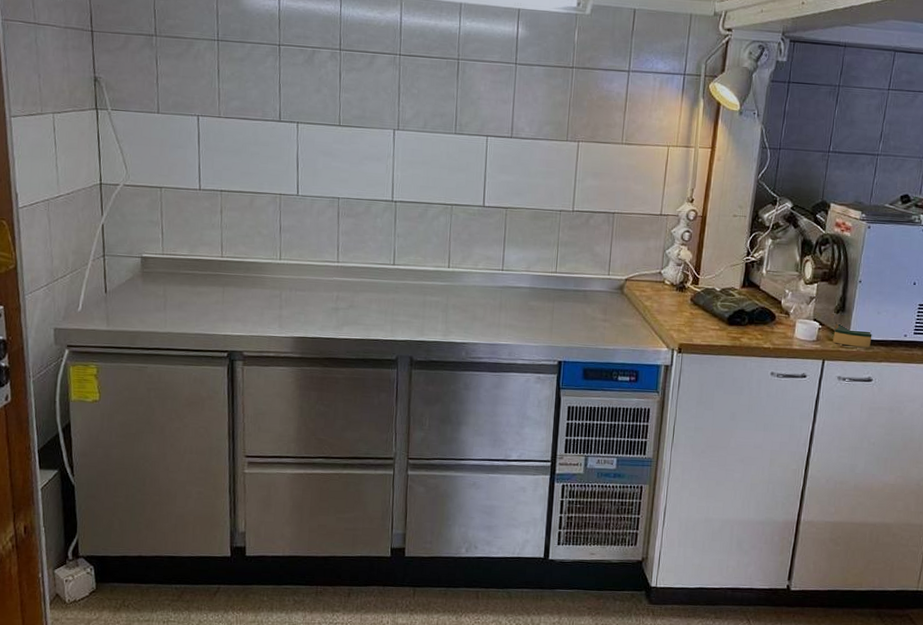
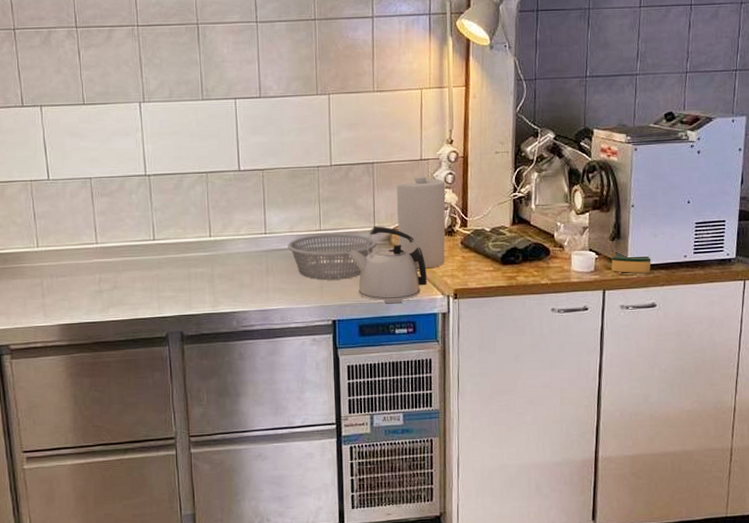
colander: none [522,276,610,323] -> present [287,233,377,280]
kettle: none [579,274,655,352] -> present [347,226,428,304]
paper towel holder: none [629,230,682,321] -> present [397,176,446,269]

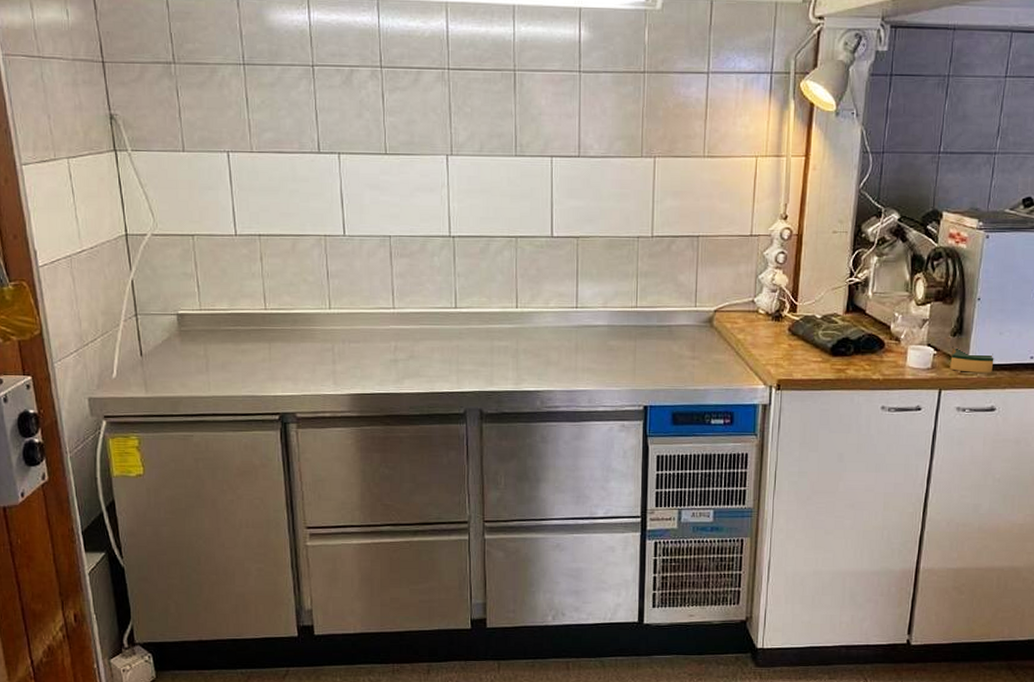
colander: present [287,233,377,280] -> none [600,311,697,362]
kettle: present [347,226,428,304] -> none [664,306,750,392]
paper towel holder: present [397,176,446,269] -> none [719,253,776,356]

